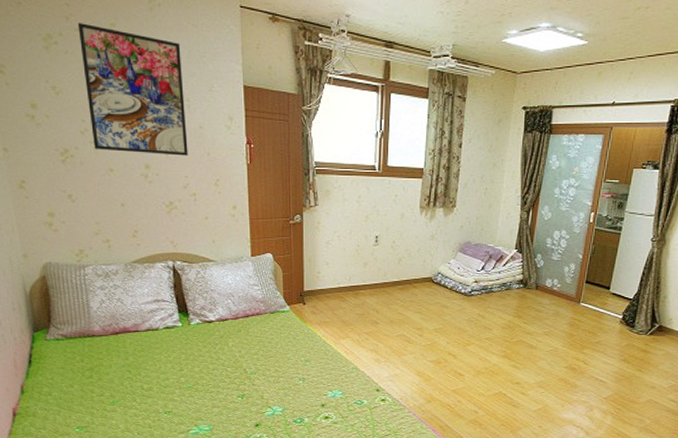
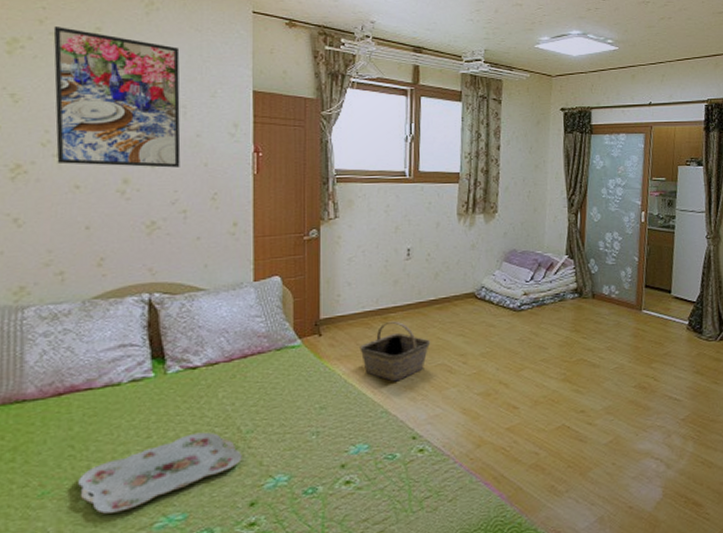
serving tray: none [136,370,248,420] -> present [78,432,242,514]
basket: none [335,297,393,346] -> present [360,321,431,382]

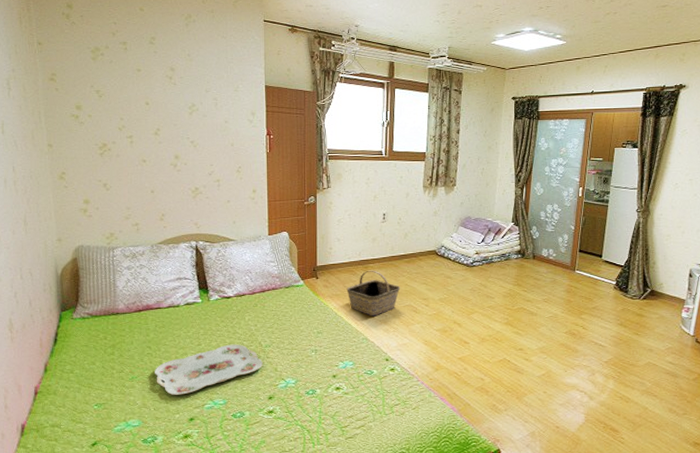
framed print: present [53,27,181,168] -> none [122,37,214,147]

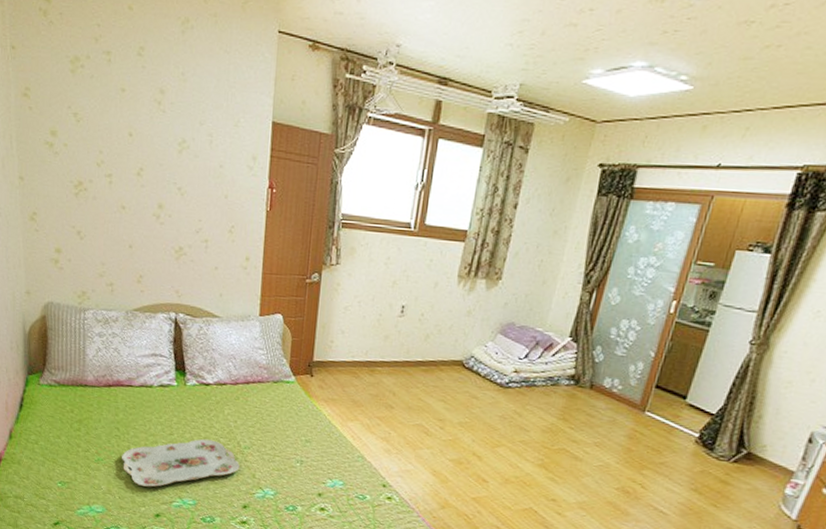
basket: present [346,270,401,317] -> none [345,374,412,432]

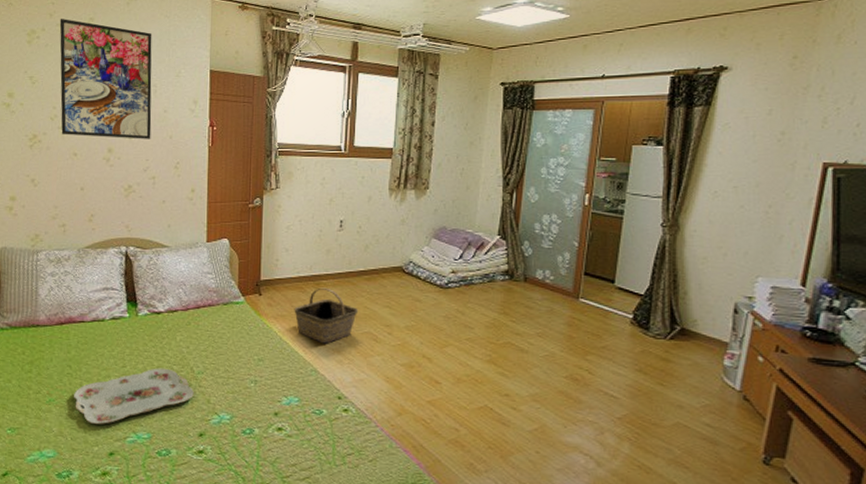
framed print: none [106,45,210,197] -> present [59,19,152,139]
basket: none [345,374,412,432] -> present [294,287,359,344]

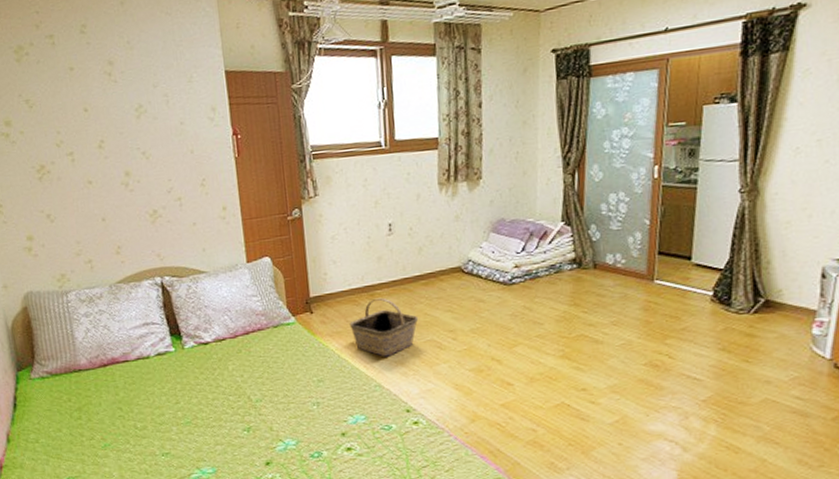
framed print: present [59,19,152,139] -> none [48,29,170,162]
serving tray: present [74,368,194,424] -> none [129,400,255,464]

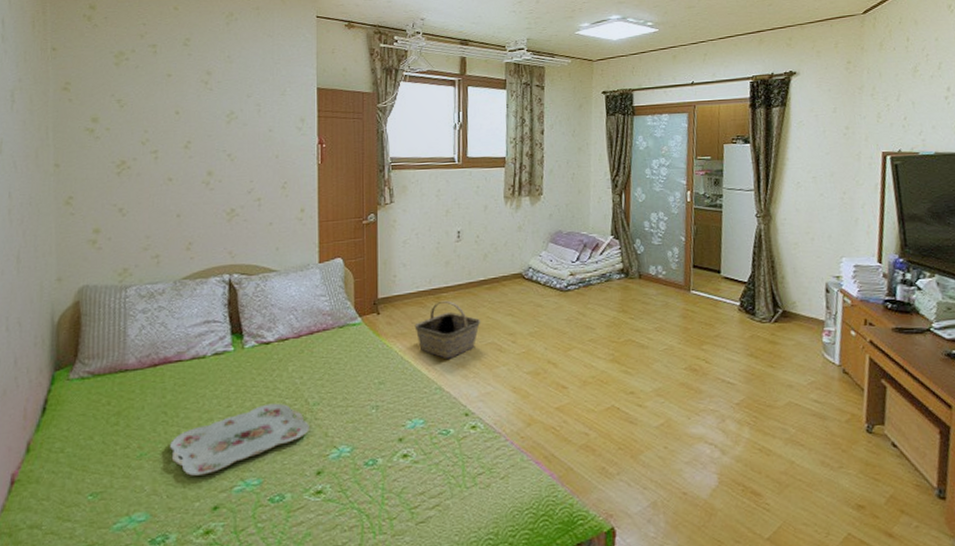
serving tray: none [129,400,255,464] -> present [170,403,309,476]

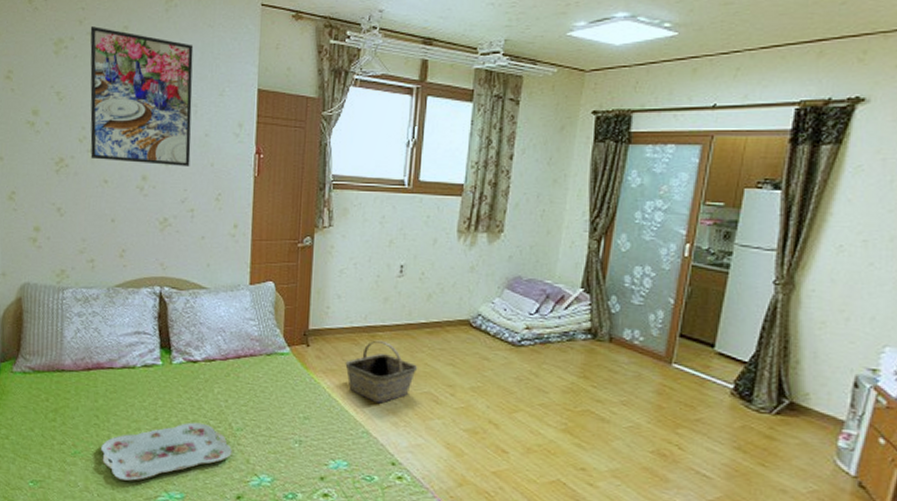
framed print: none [151,39,256,161] -> present [90,26,194,167]

